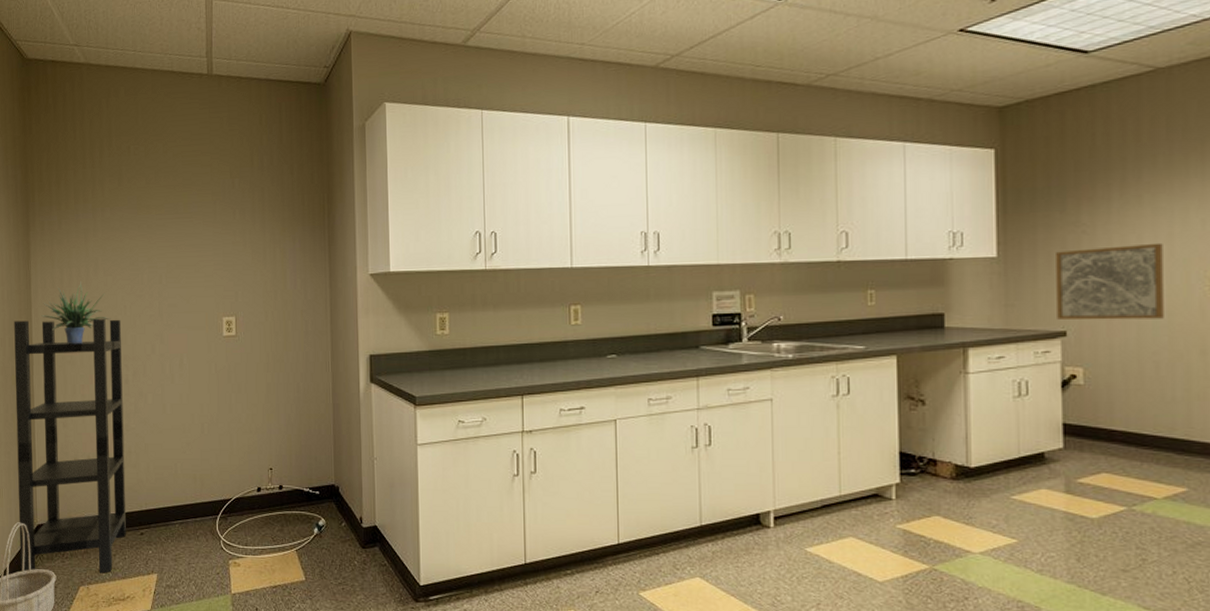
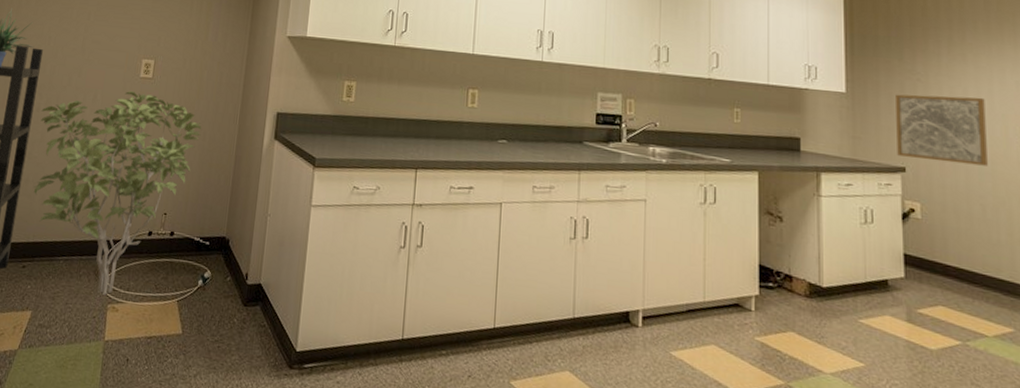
shrub: none [130,352,295,552] -> present [33,91,202,295]

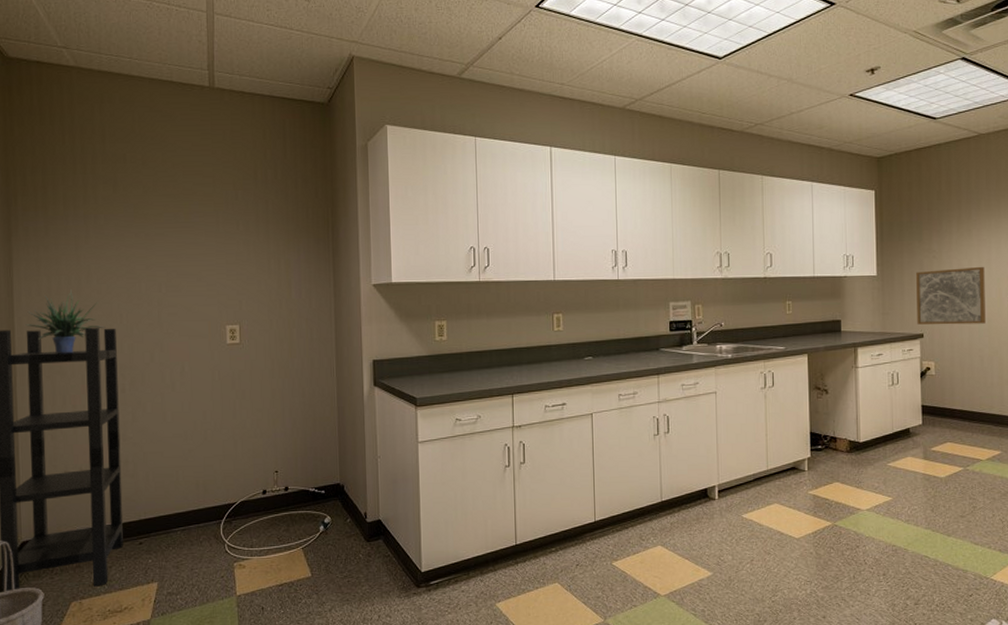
shrub: present [33,91,202,295] -> none [127,359,300,555]

